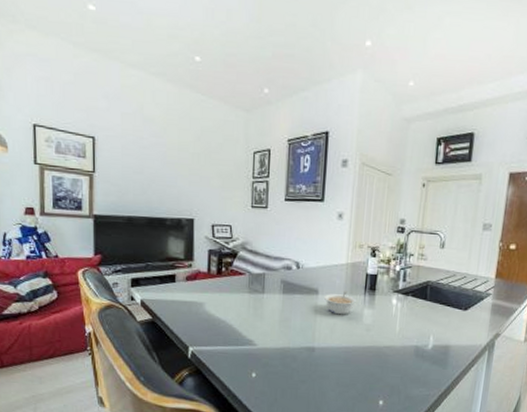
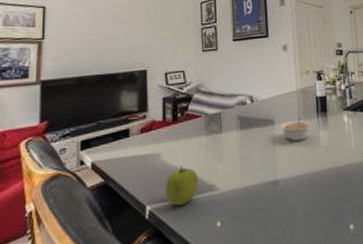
fruit: none [207,318,238,353] -> present [166,166,198,206]

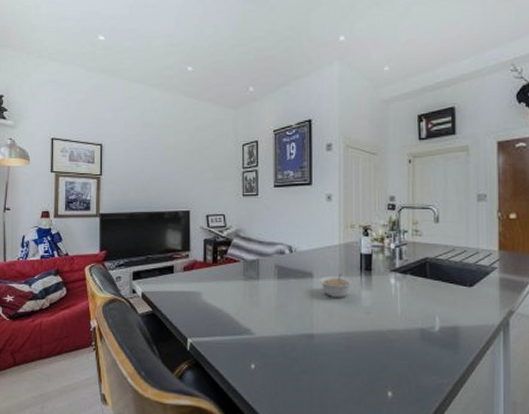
fruit: present [166,166,198,206] -> none [205,307,235,343]

